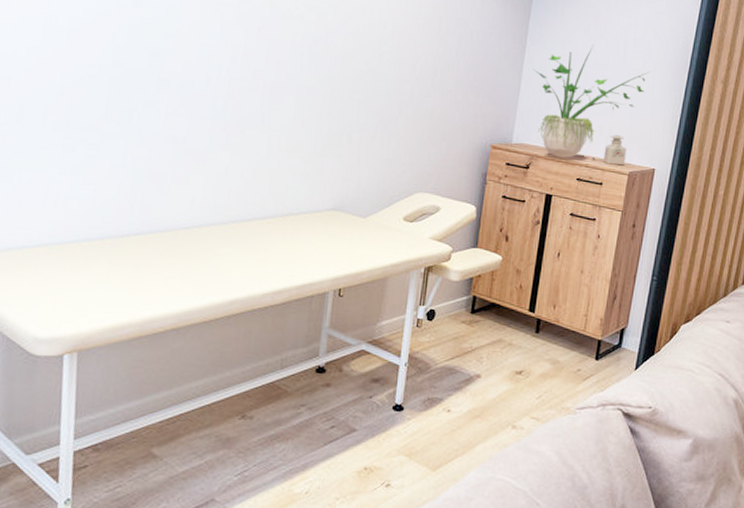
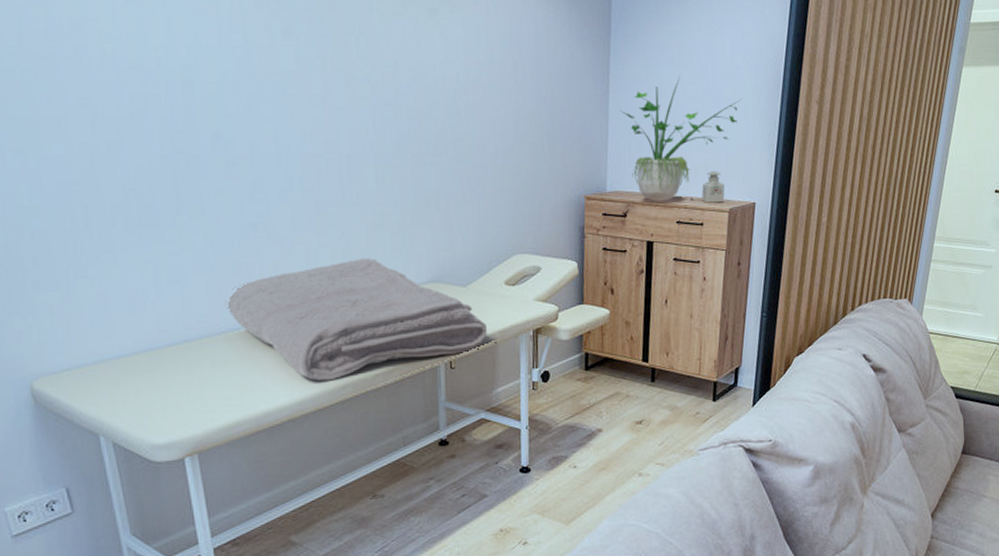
towel: none [132,179,380,295] -> present [225,258,487,381]

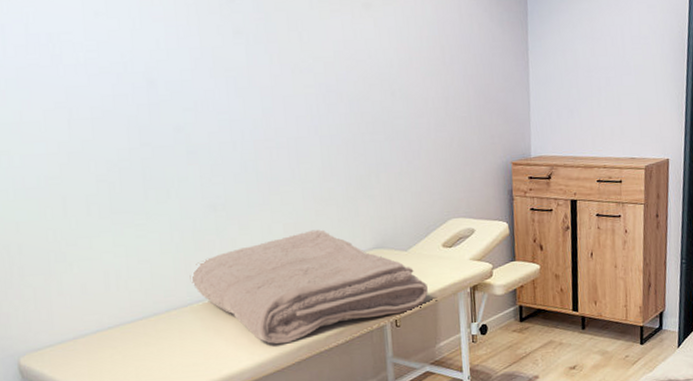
potted plant: present [619,76,741,201] -> none [539,49,650,163]
decorative bottle: present [702,170,725,203] -> none [618,131,641,162]

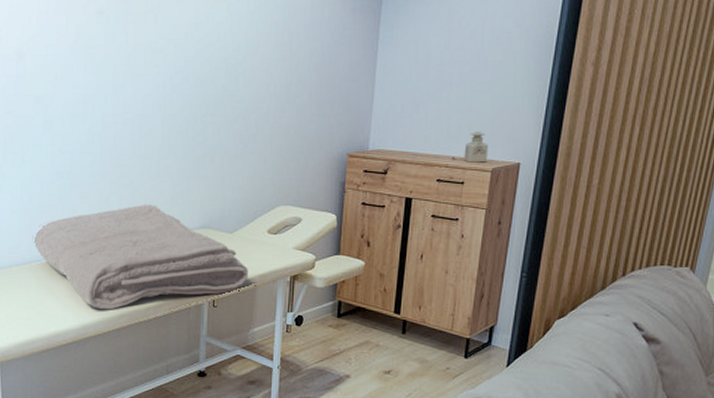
decorative bottle: none [618,131,641,162] -> present [464,131,489,163]

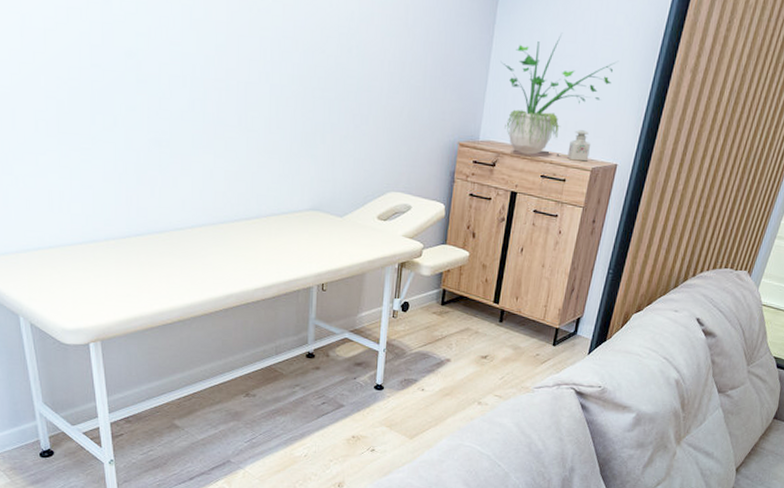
towel: present [32,204,248,310] -> none [130,181,357,290]
potted plant: none [386,41,509,160] -> present [500,32,617,155]

